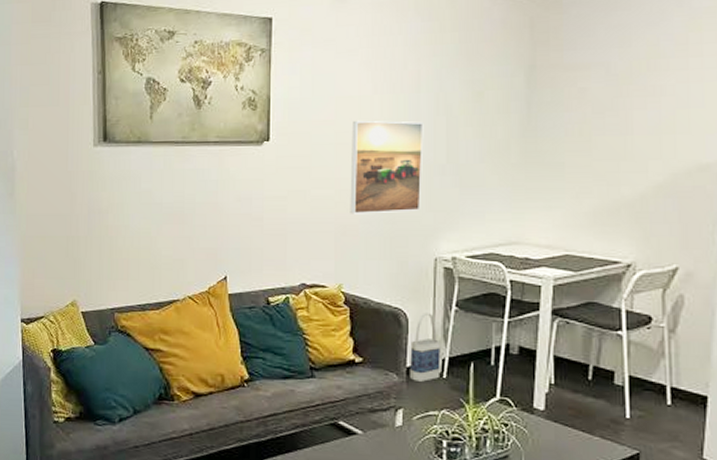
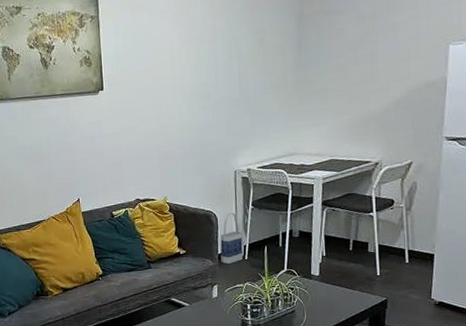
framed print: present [350,120,424,214] -> none [166,66,222,143]

